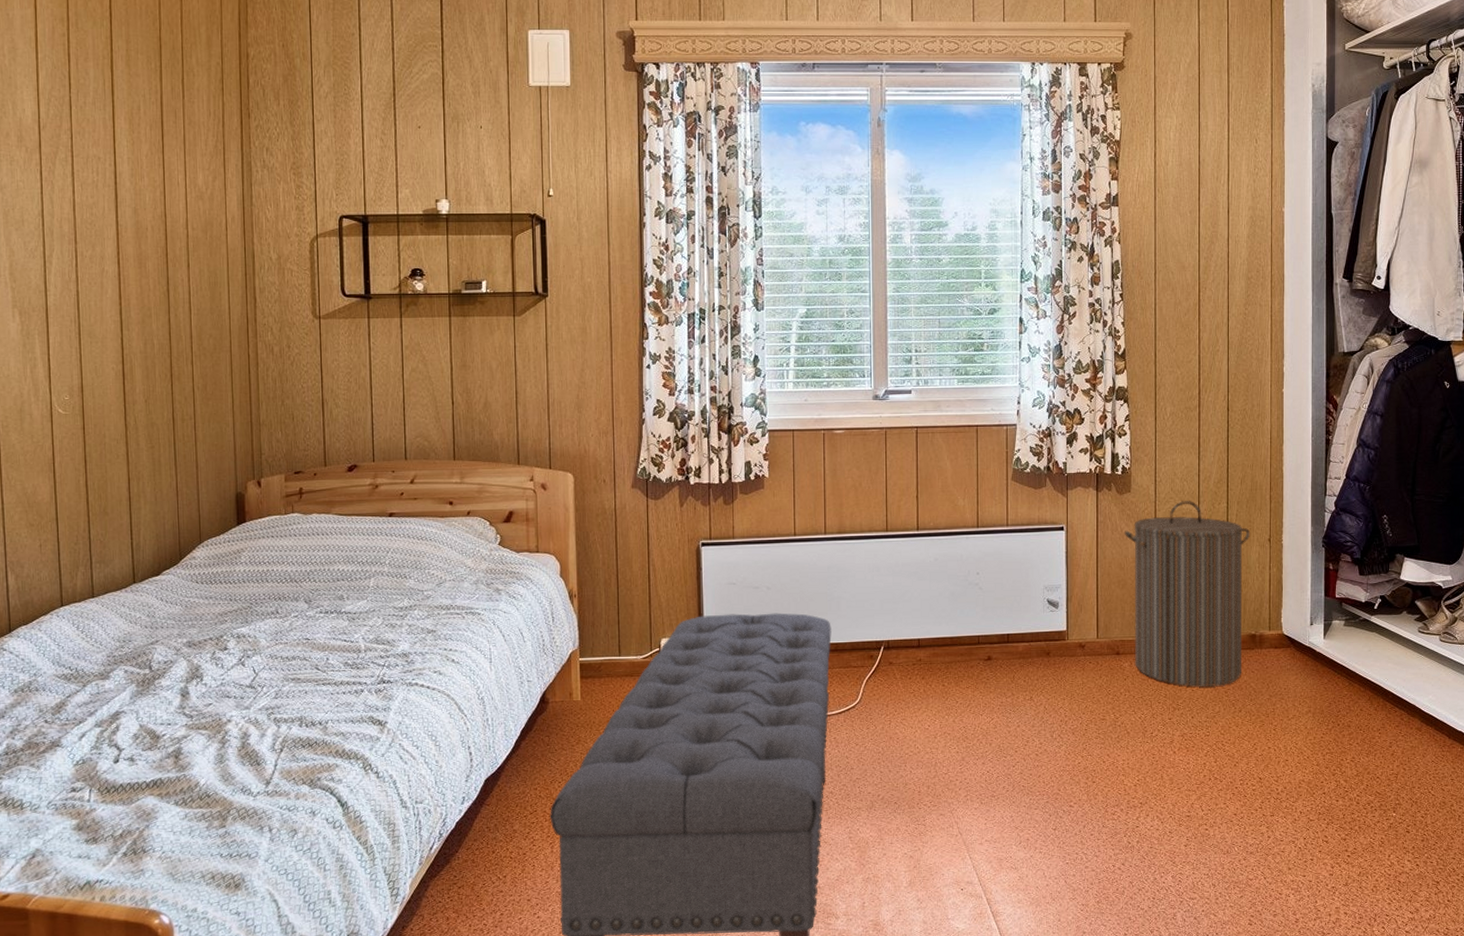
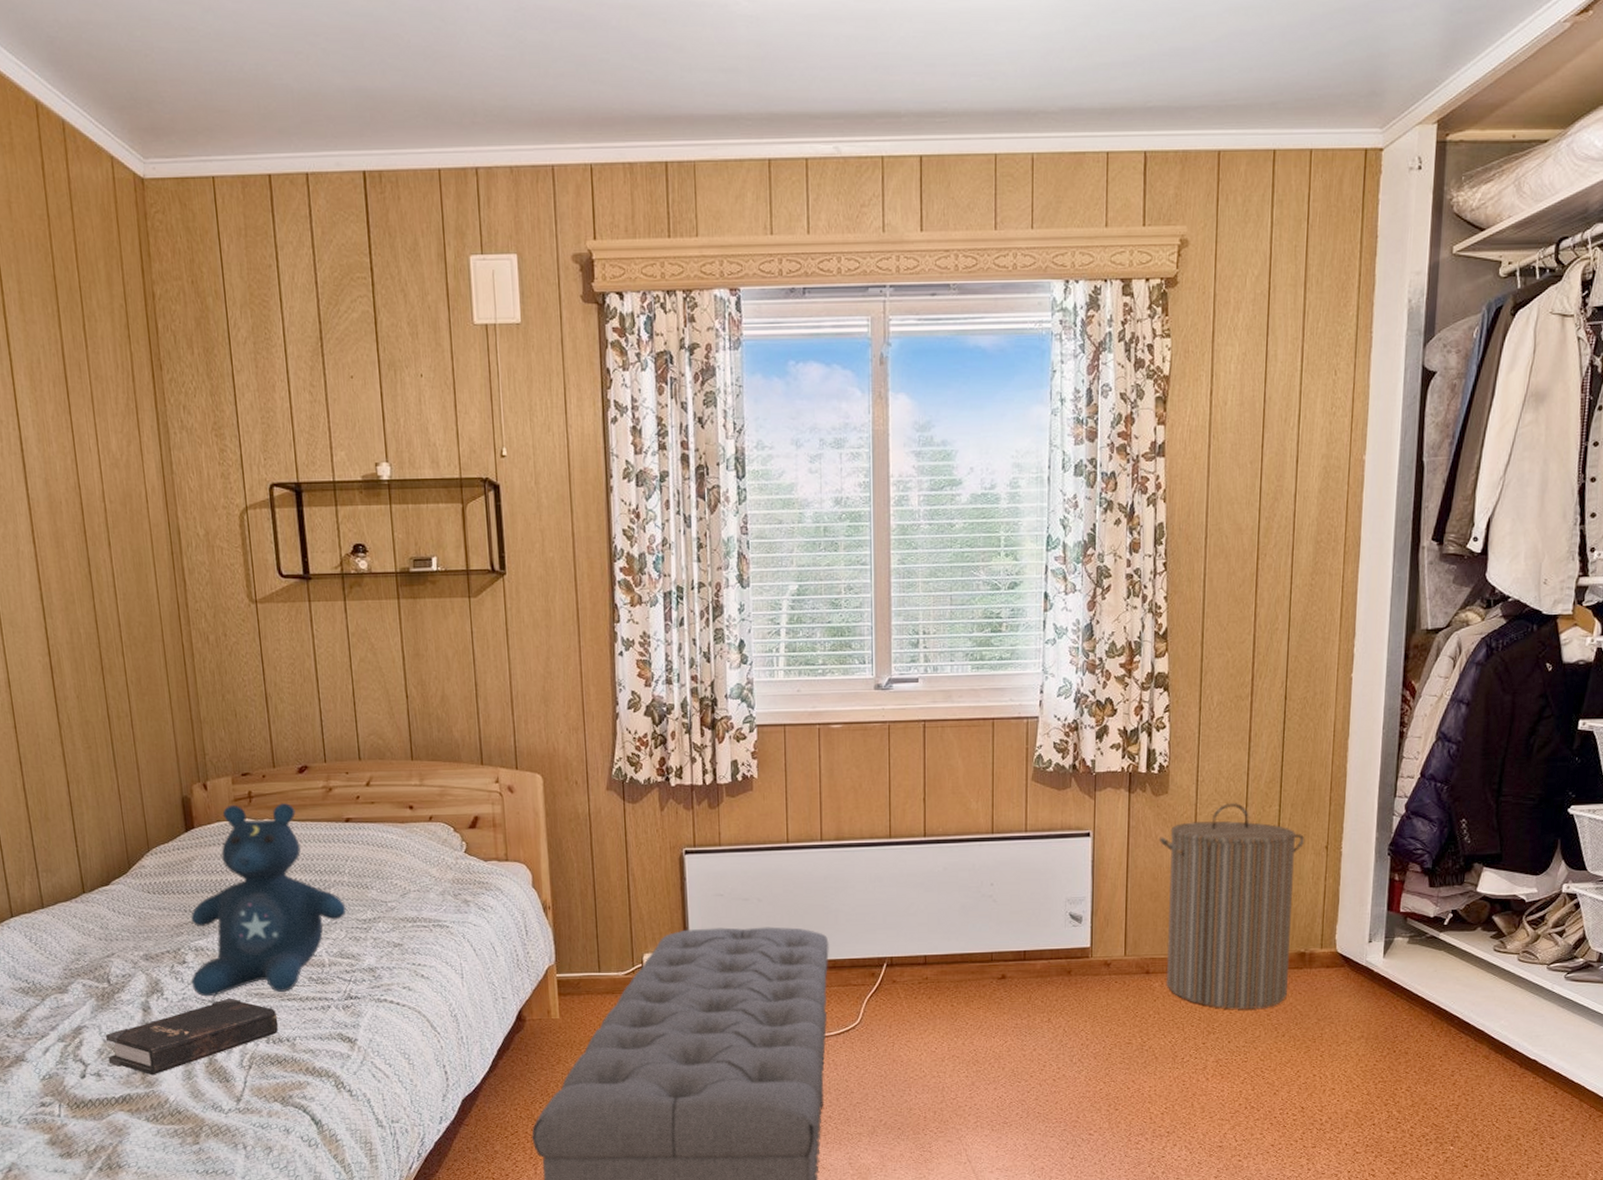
hardback book: none [142,683,312,760] -> present [105,998,279,1076]
stuffed bear: none [231,498,385,682] -> present [190,802,347,997]

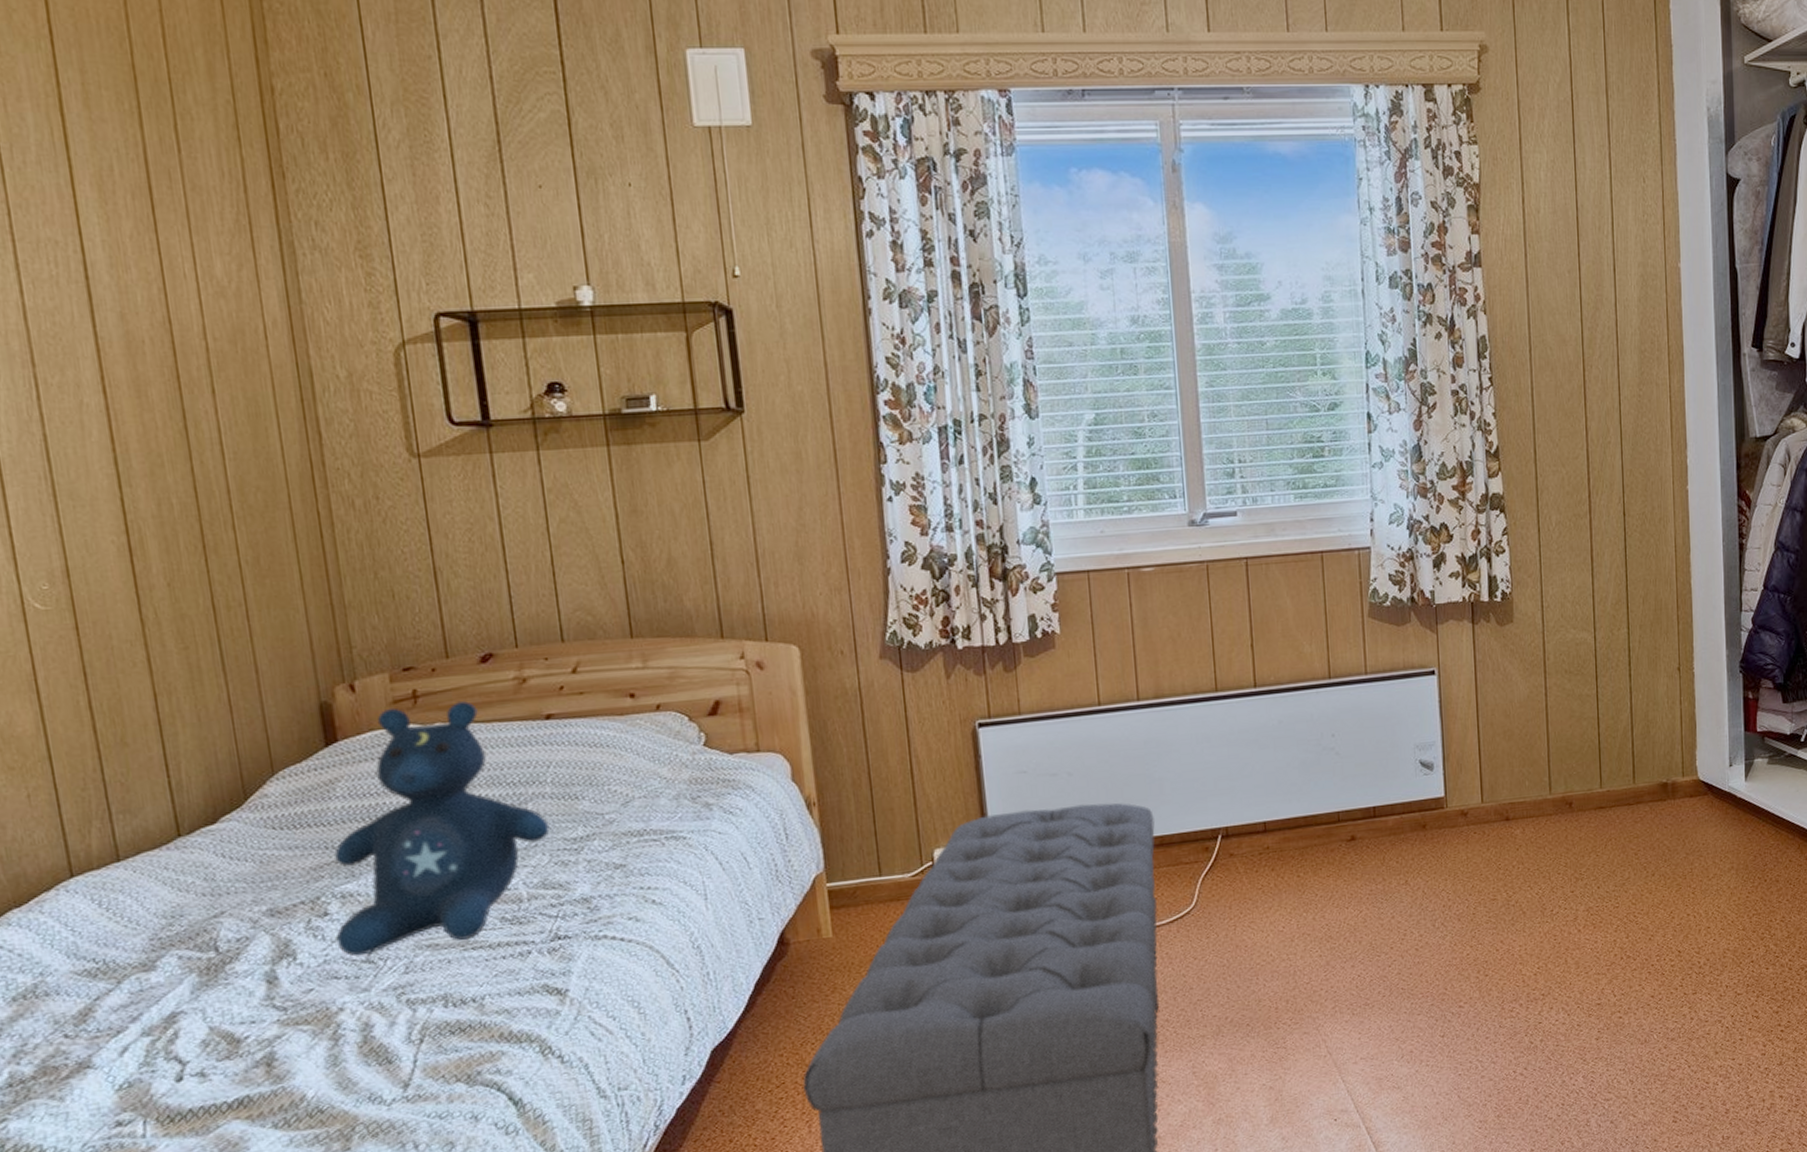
hardback book: present [105,998,279,1076] -> none [211,954,461,1067]
laundry hamper: present [1158,803,1305,1009] -> none [1507,628,1657,851]

